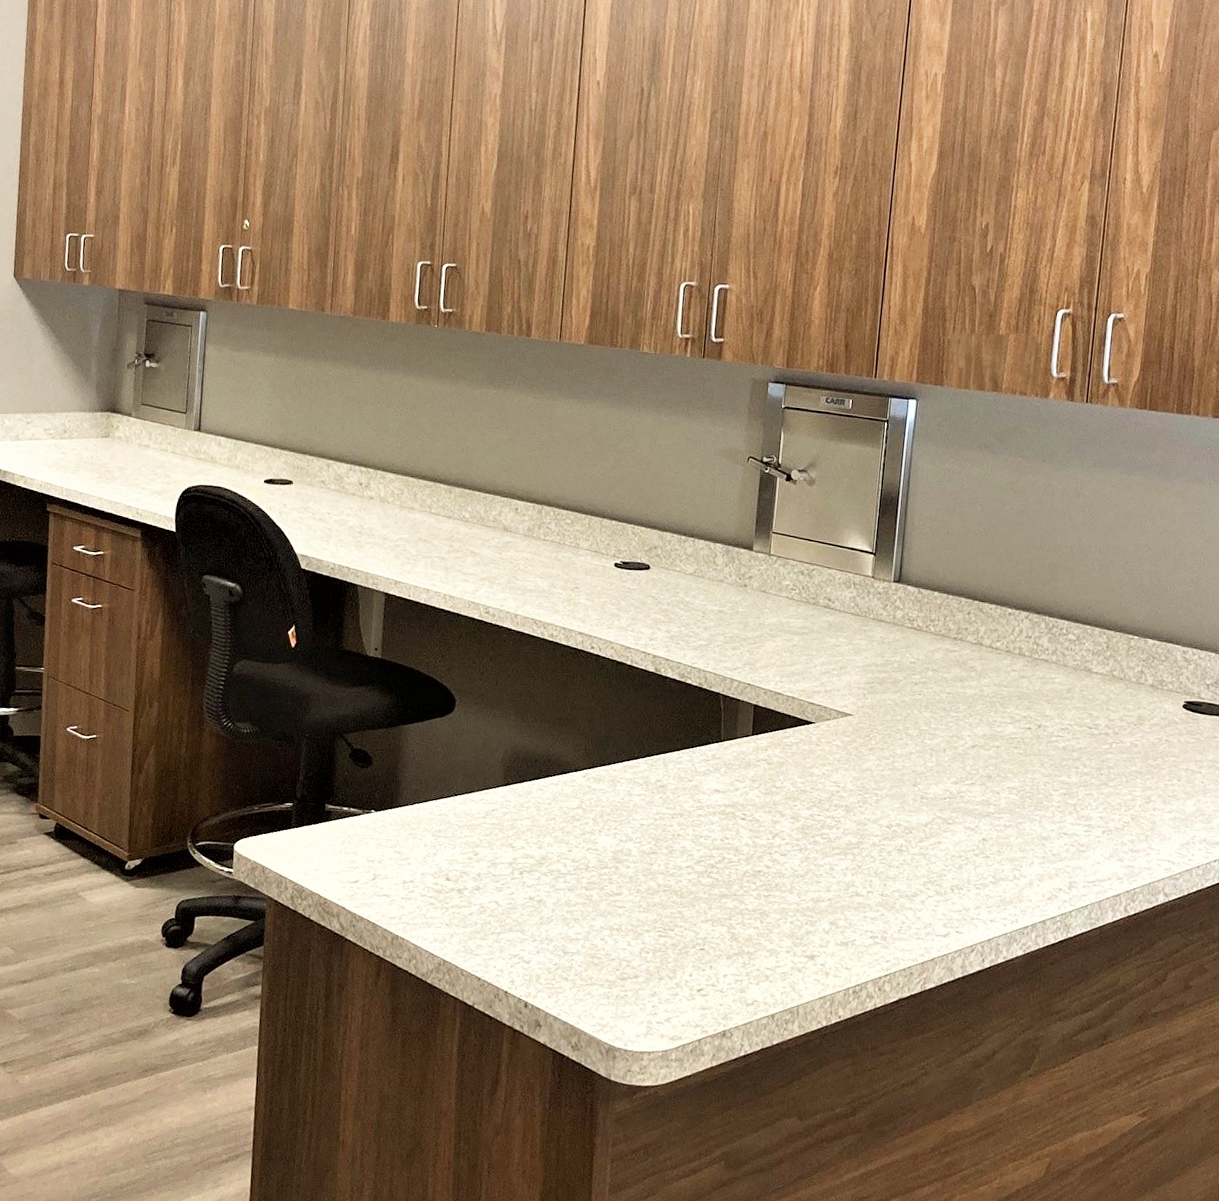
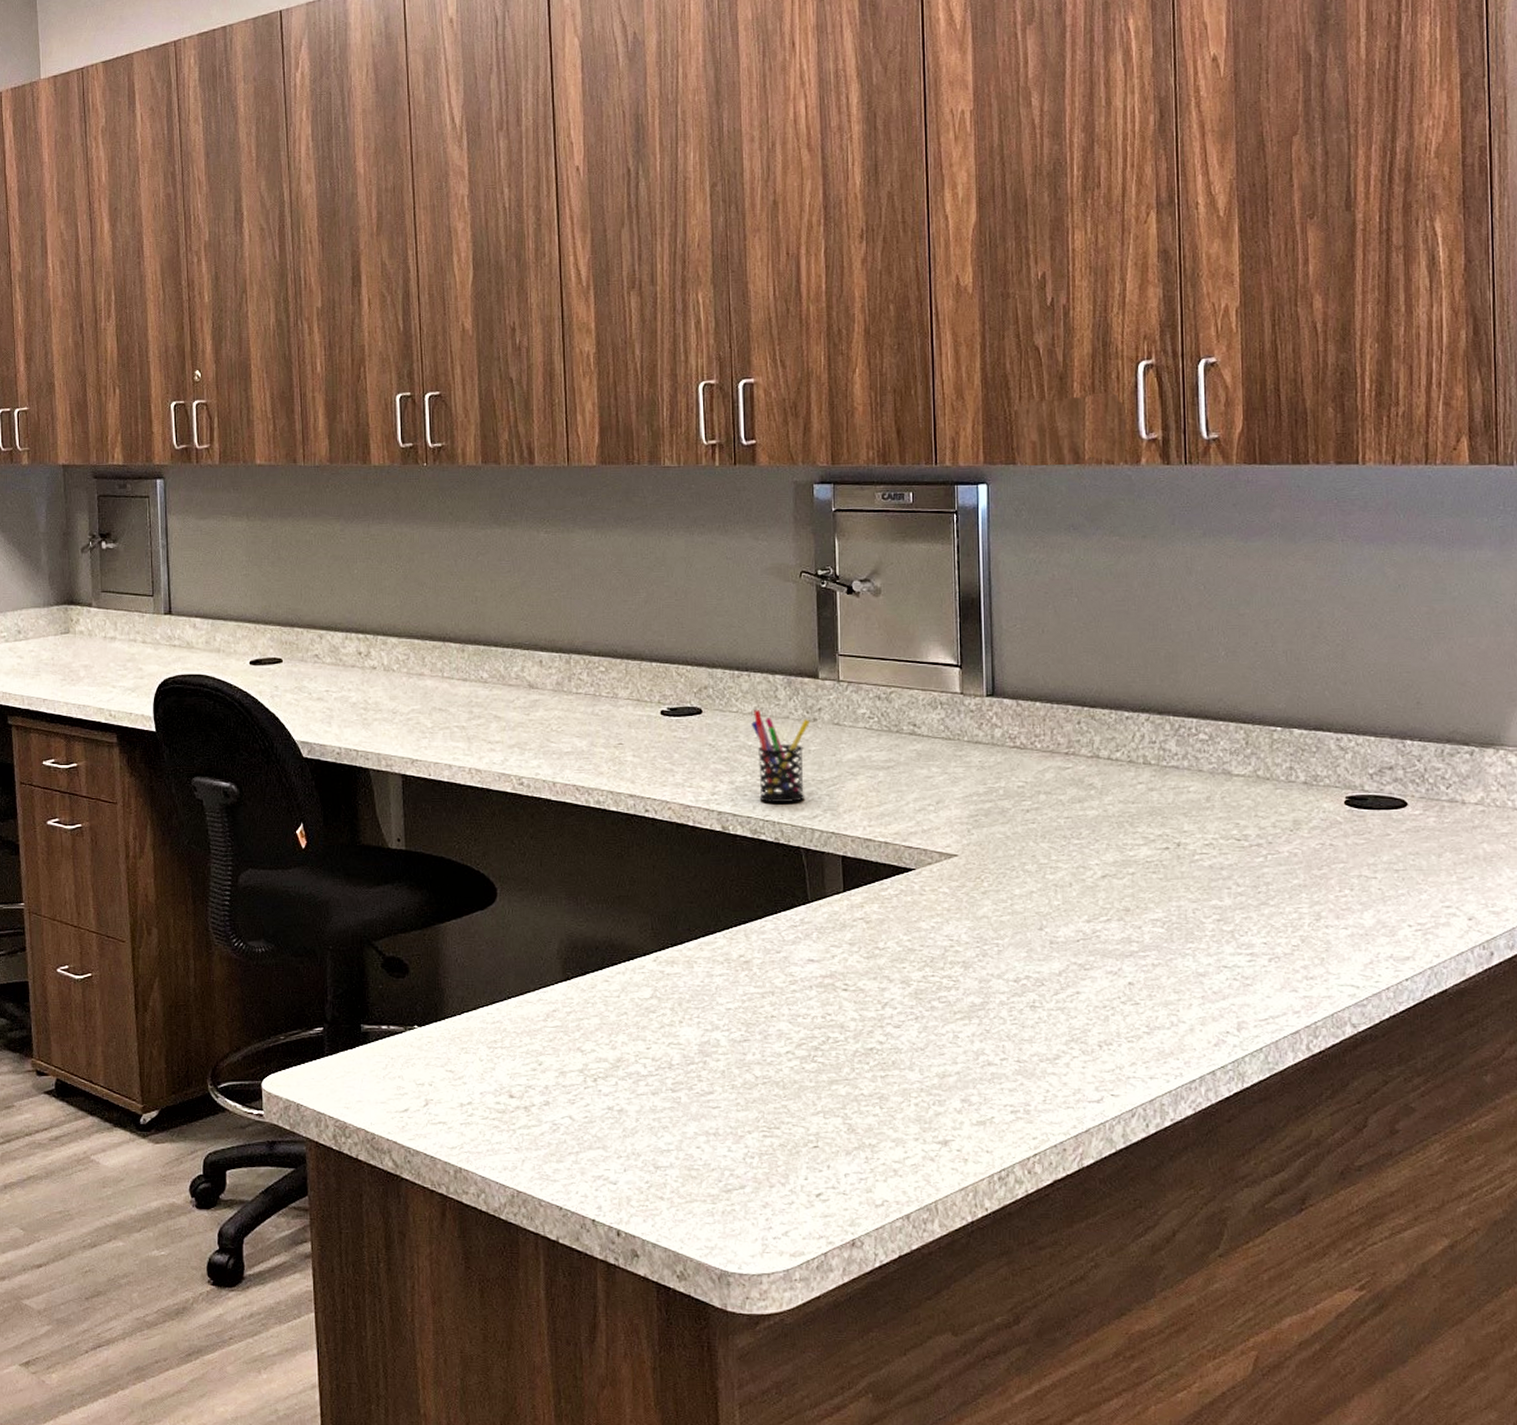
pen holder: none [690,571,741,654] -> present [751,709,810,803]

